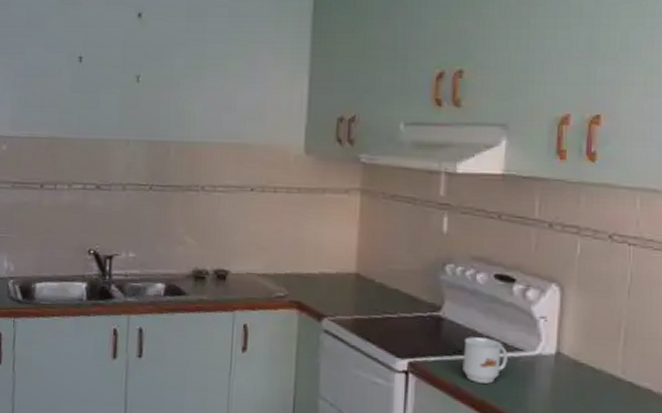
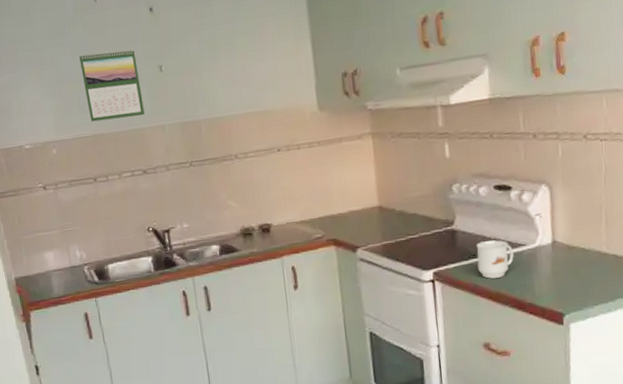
calendar: none [50,49,114,126] -> present [79,49,145,122]

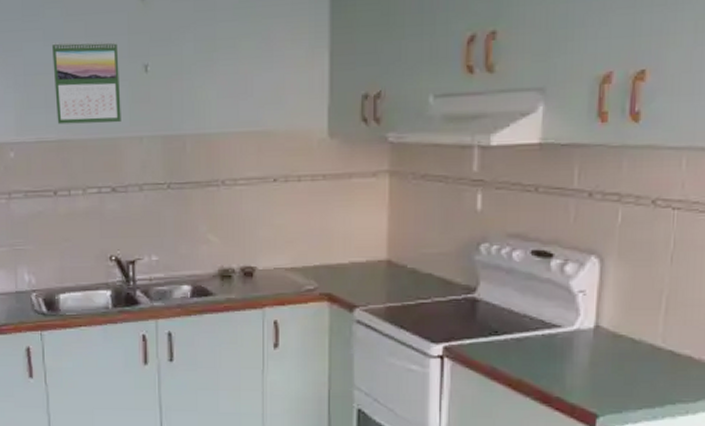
mug: present [476,240,514,279] -> none [499,317,545,362]

